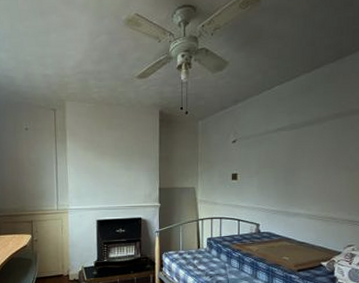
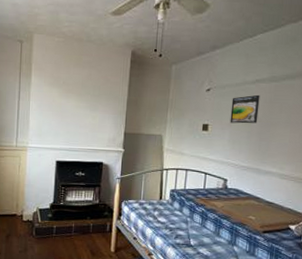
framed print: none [257,142,283,171] -> present [230,94,260,124]

